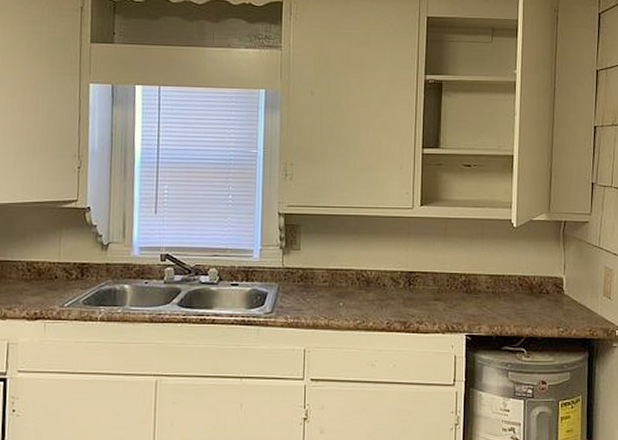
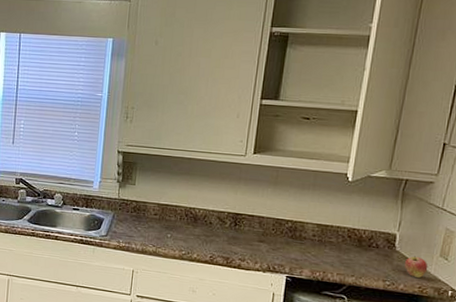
fruit: none [574,298,595,320] -> present [405,256,428,278]

